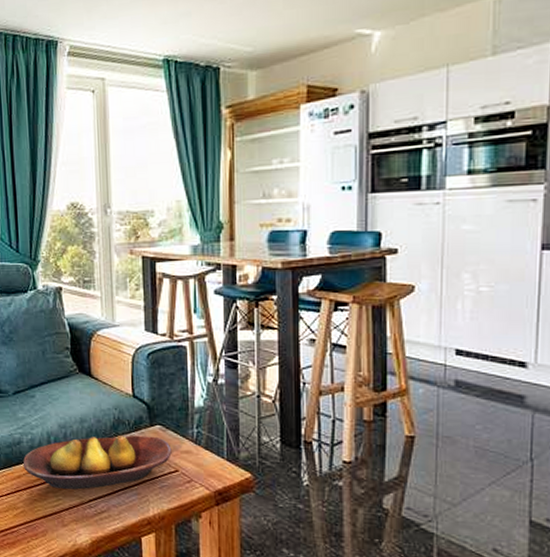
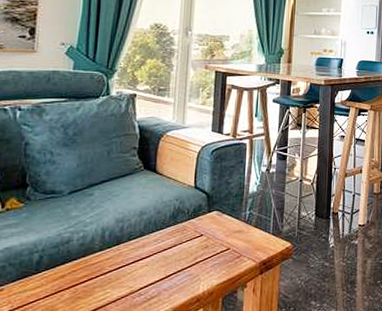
fruit bowl: present [23,435,172,490] -> none [70,221,226,283]

